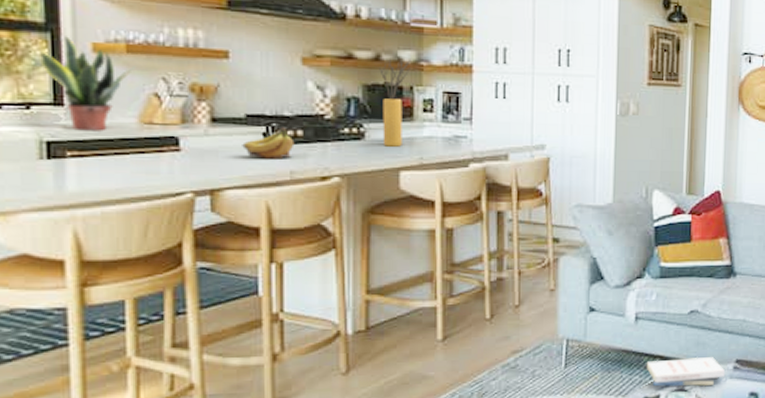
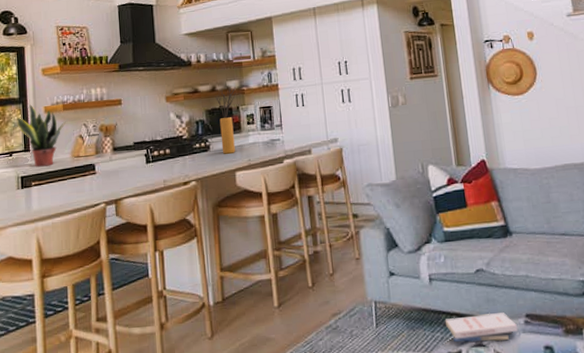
fruit: present [242,127,295,159] -> none [132,148,165,174]

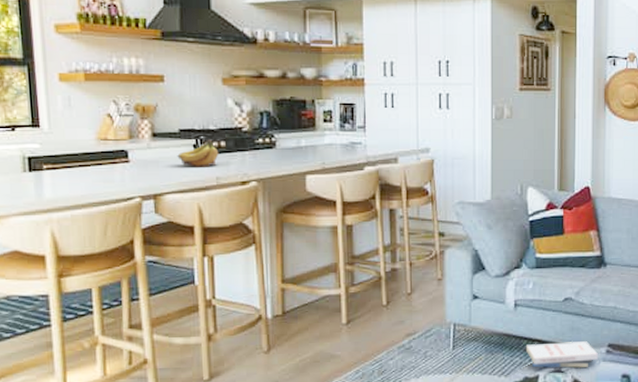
potted plant: present [17,105,69,167] -> none [20,69,93,149]
fruit: none [132,148,165,174] -> present [177,139,219,167]
vase: present [215,86,236,155] -> none [286,75,312,155]

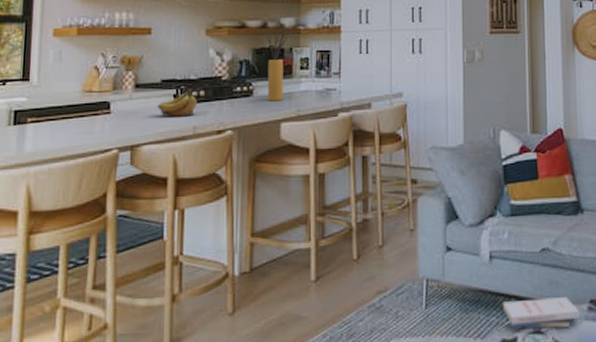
vase: none [286,75,312,155] -> present [266,25,291,103]

